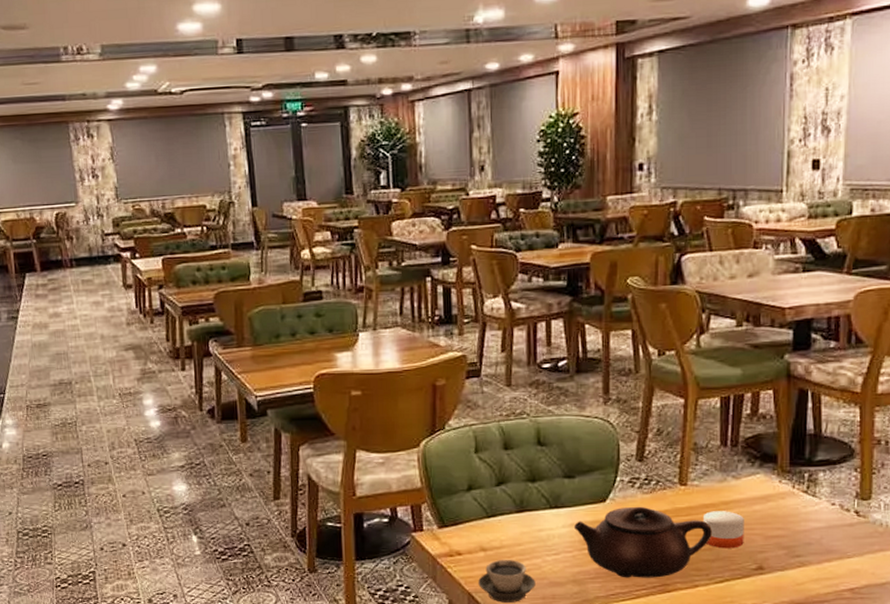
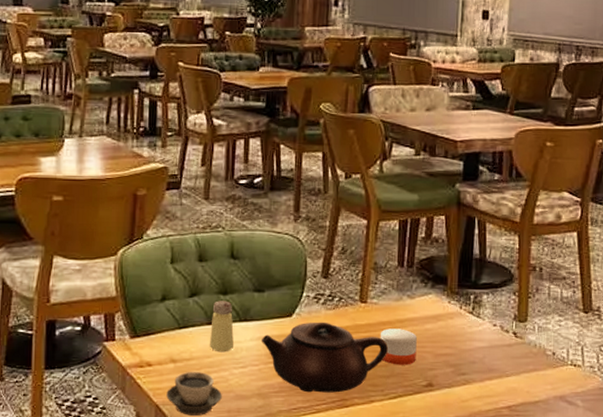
saltshaker: none [519,488,546,540] -> present [209,300,235,353]

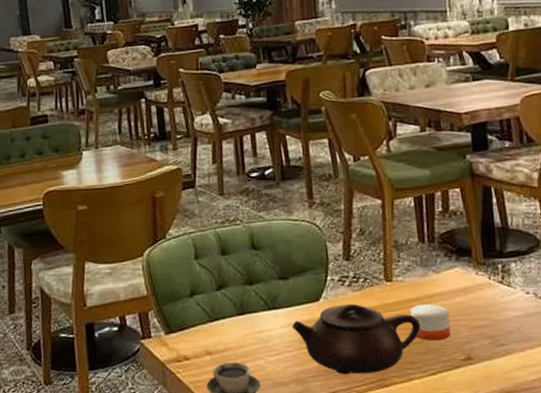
saltshaker: present [209,300,235,353] -> none [240,290,267,342]

